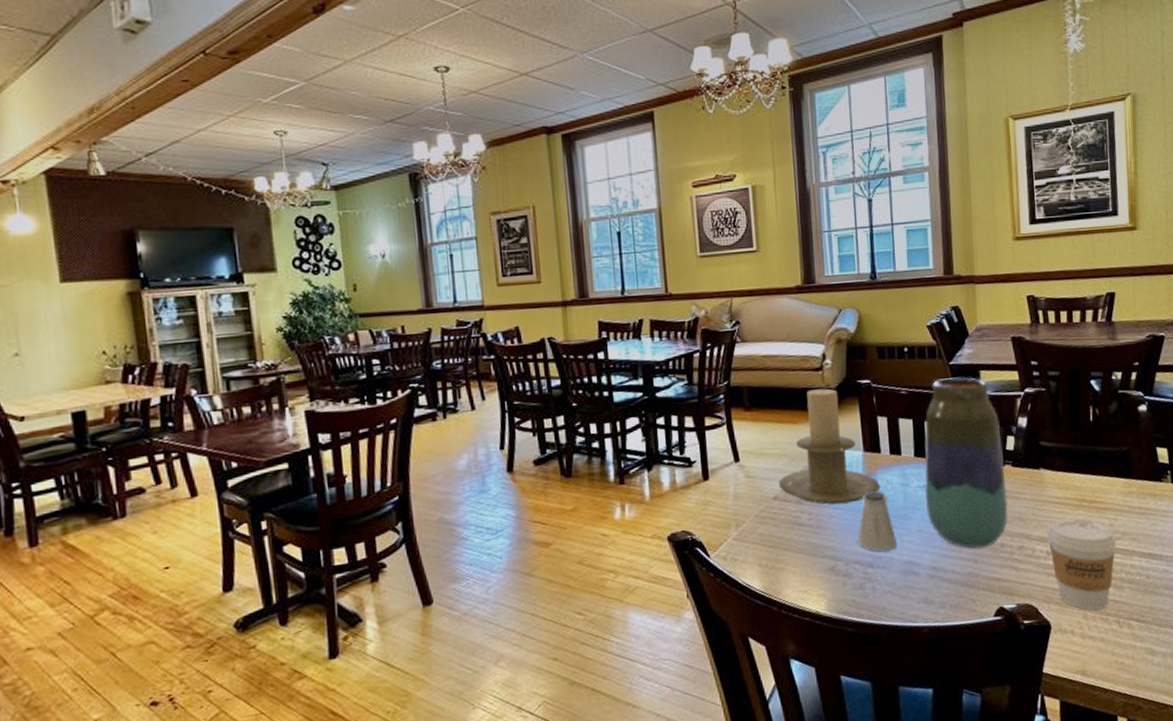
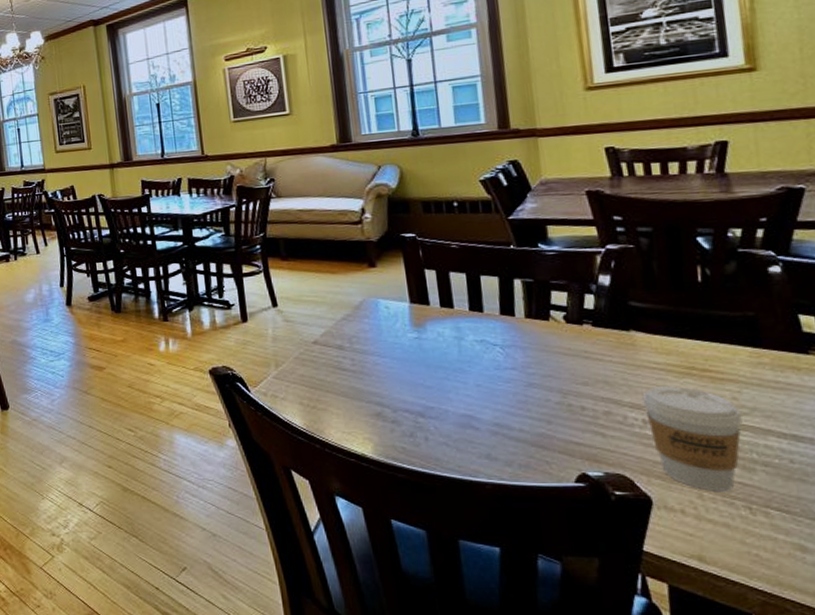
candle holder: present [779,388,880,505] -> none [318,241,431,353]
saltshaker: present [857,490,898,552] -> none [406,341,453,402]
vase: present [924,377,1009,549] -> none [481,231,590,410]

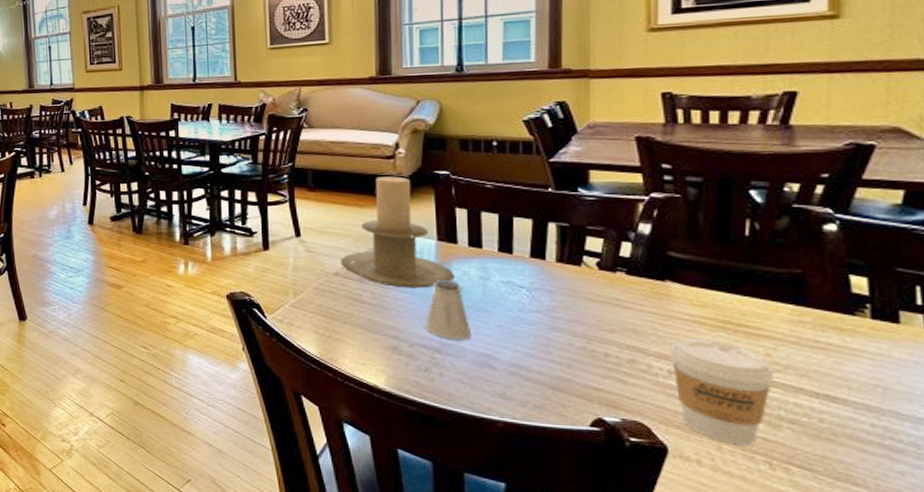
candle holder: none [318,241,431,353] -> present [341,176,455,288]
saltshaker: none [406,341,453,402] -> present [425,279,472,340]

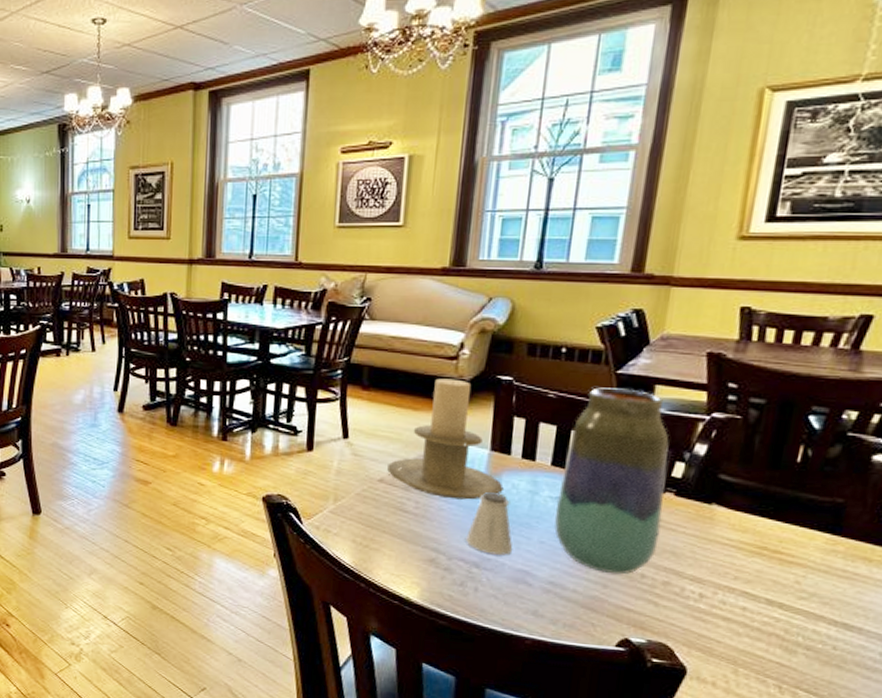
vase: none [508,175,617,355] -> present [554,387,669,575]
coffee cup: present [670,338,774,445] -> none [704,562,800,669]

